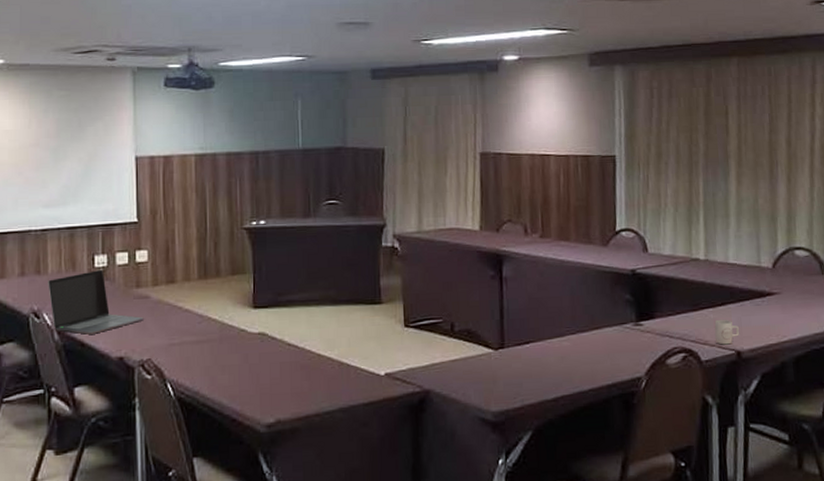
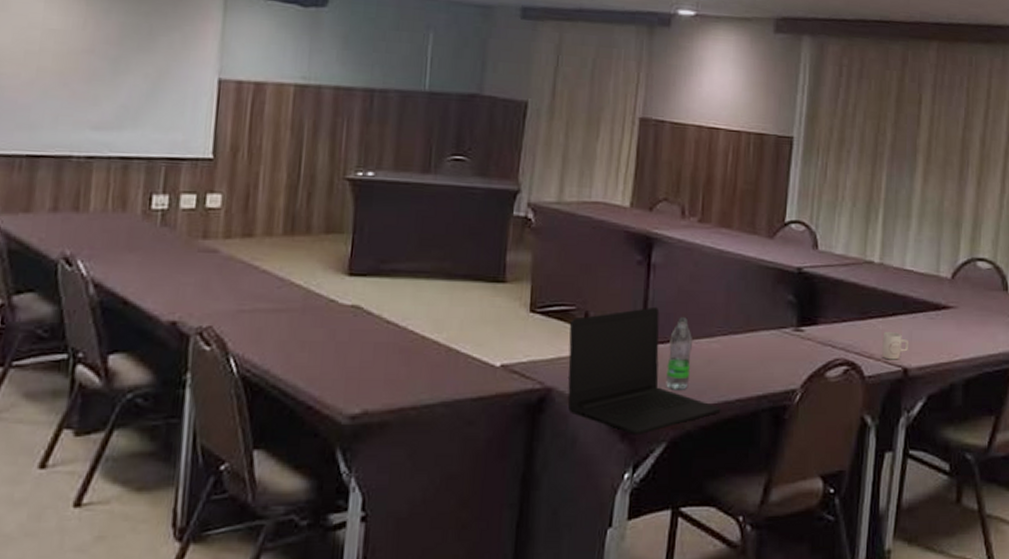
laptop: present [48,269,144,335] -> none [87,212,209,291]
laptop: none [438,314,577,427] -> present [567,306,721,436]
bottle: none [525,321,547,385] -> present [666,317,692,390]

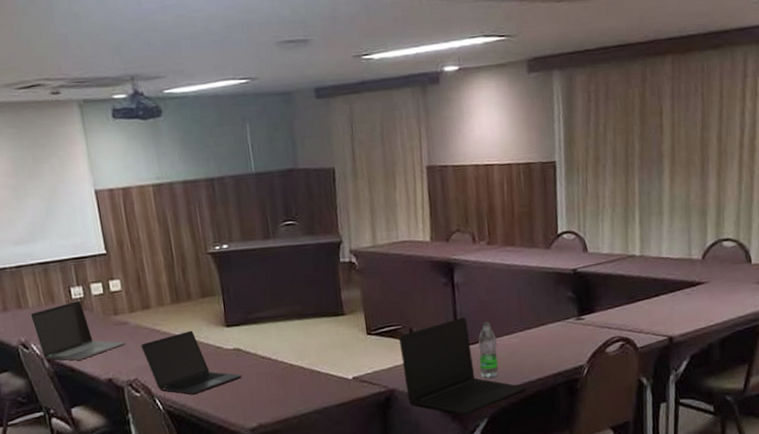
laptop: none [87,212,209,291] -> present [30,300,126,361]
laptop: none [227,273,355,359] -> present [141,330,242,395]
mug: present [881,331,910,360] -> none [648,309,672,332]

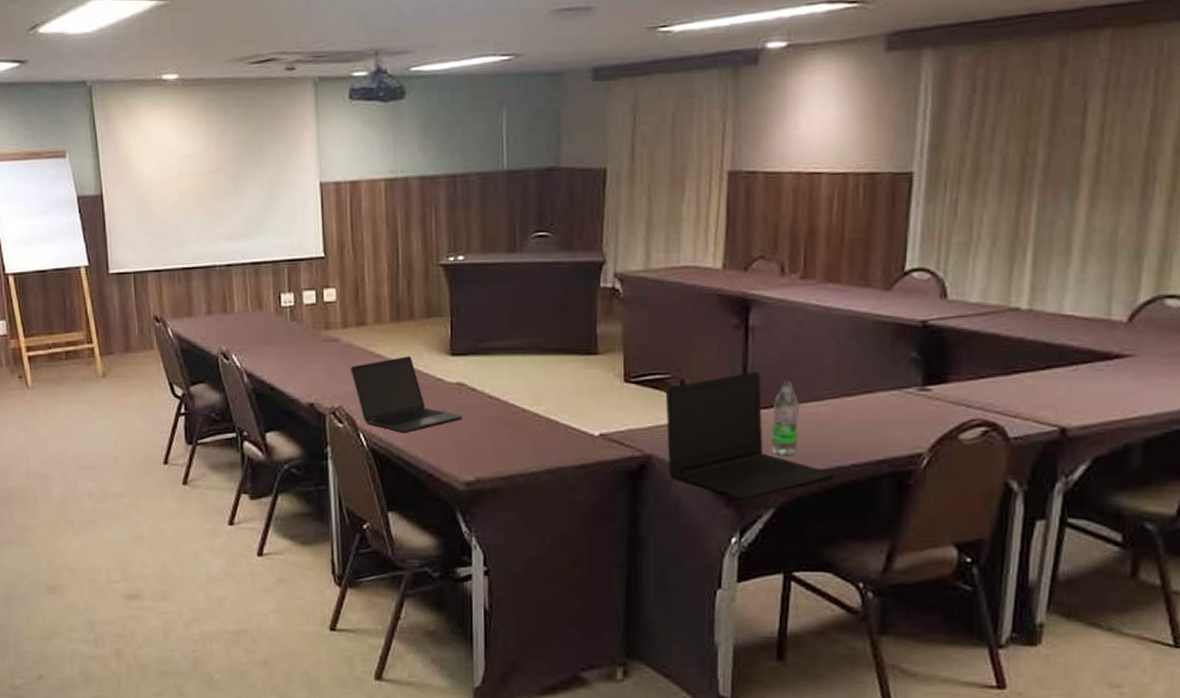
laptop: present [30,300,126,361] -> none [235,308,334,378]

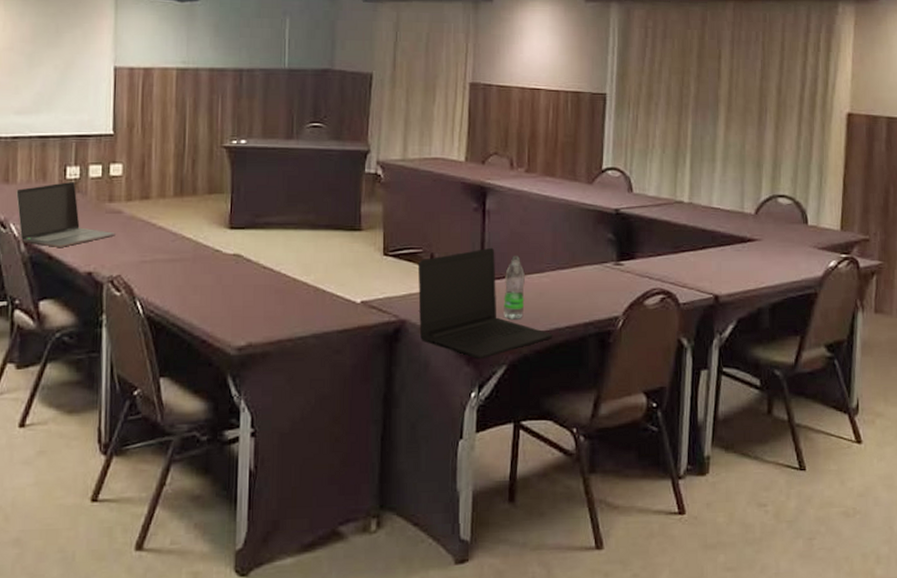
laptop: none [235,308,334,378] -> present [16,181,115,247]
laptop: present [350,356,463,433] -> none [131,228,238,301]

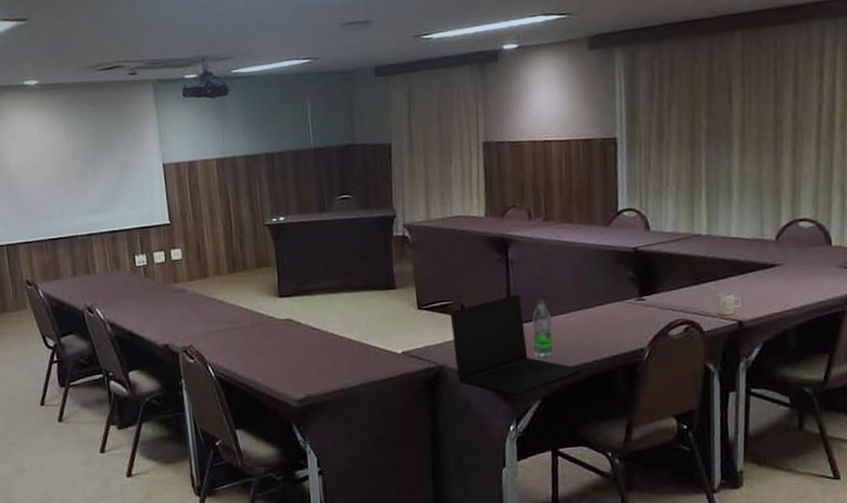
laptop: present [16,181,115,247] -> none [97,267,183,326]
mug: none [693,262,719,288] -> present [716,291,742,316]

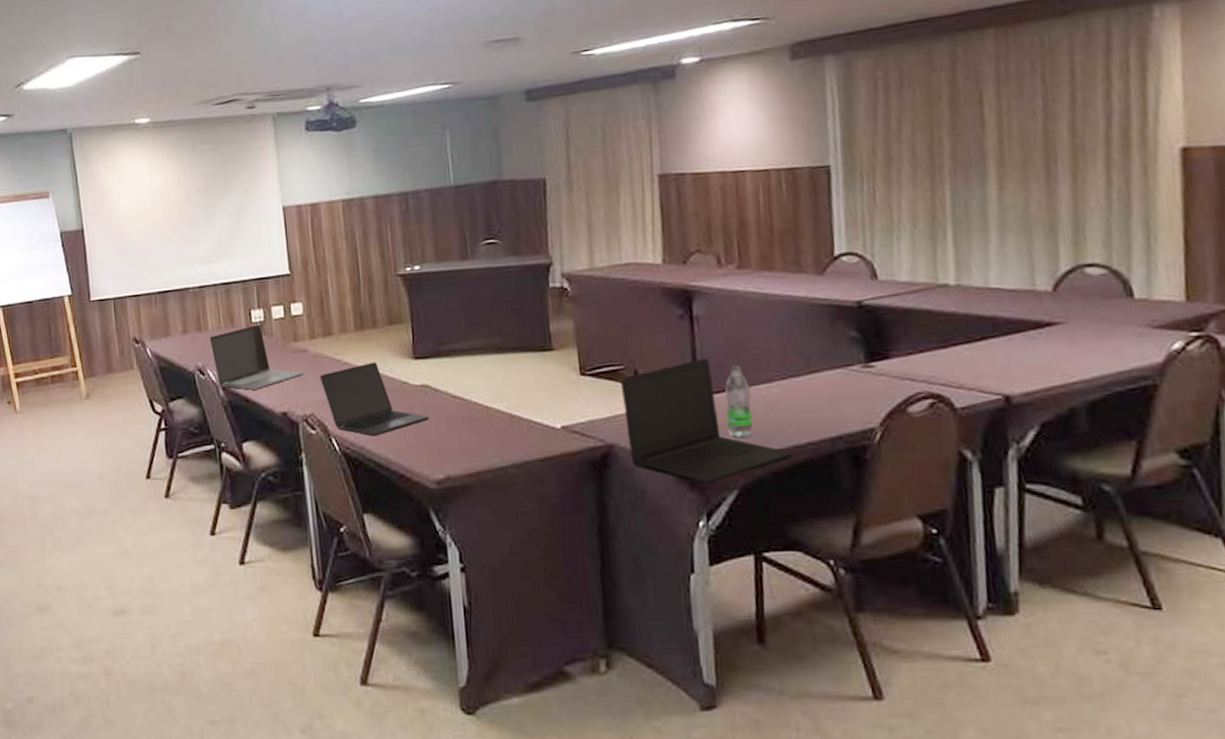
laptop: none [97,267,183,326] -> present [209,324,304,390]
laptop: none [197,300,292,364] -> present [319,362,429,436]
mug: present [716,291,742,316] -> none [971,357,1008,389]

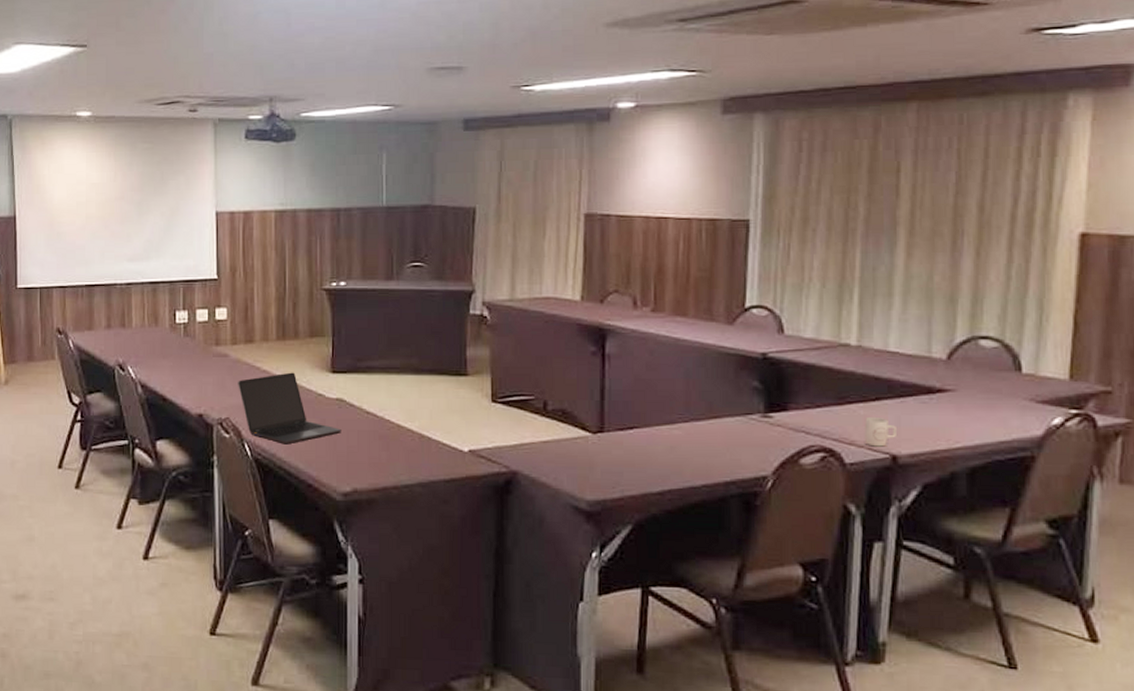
laptop: present [209,324,304,390] -> none [132,325,223,389]
laptop: present [620,357,793,485] -> none [529,395,687,518]
bottle: present [724,365,753,438] -> none [628,405,653,475]
mug: none [971,357,1008,389] -> present [863,416,898,447]

